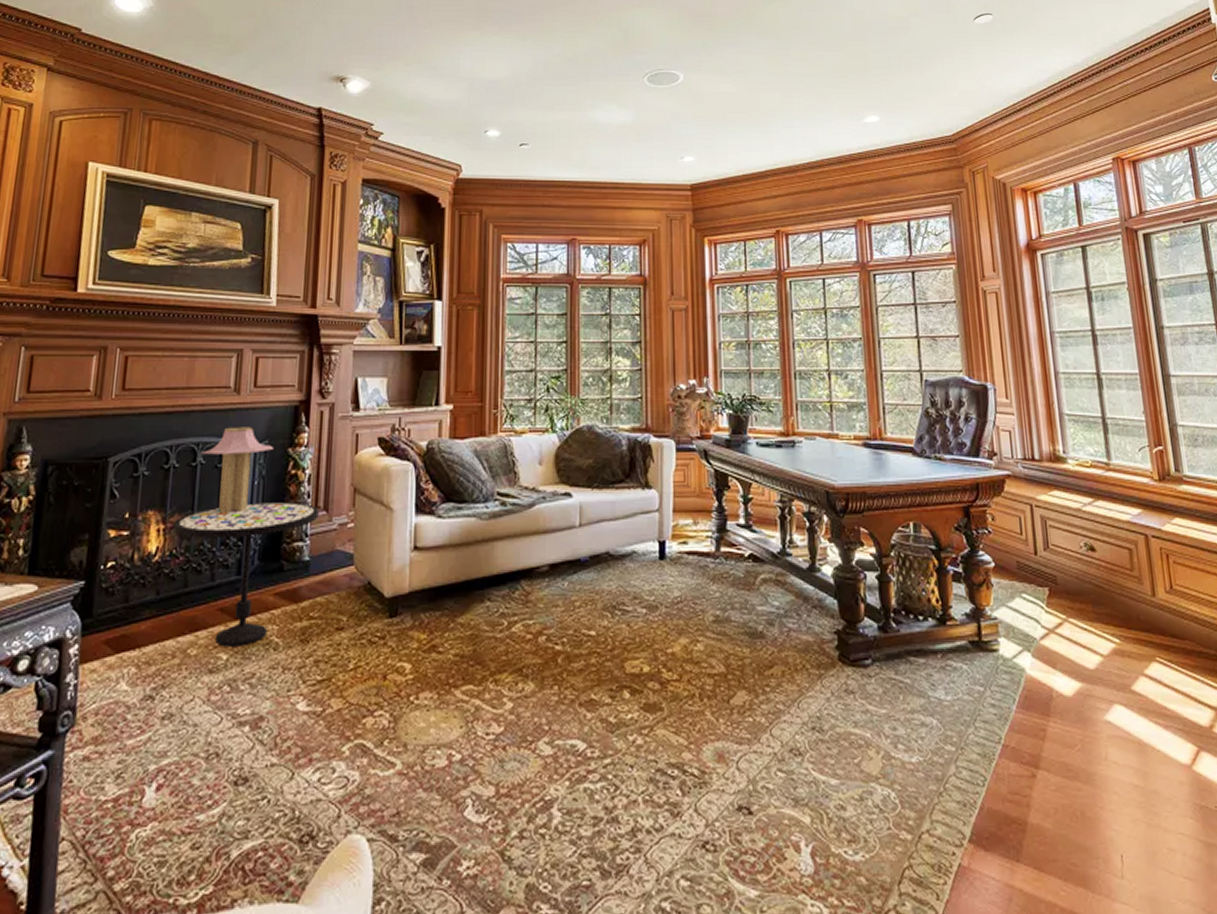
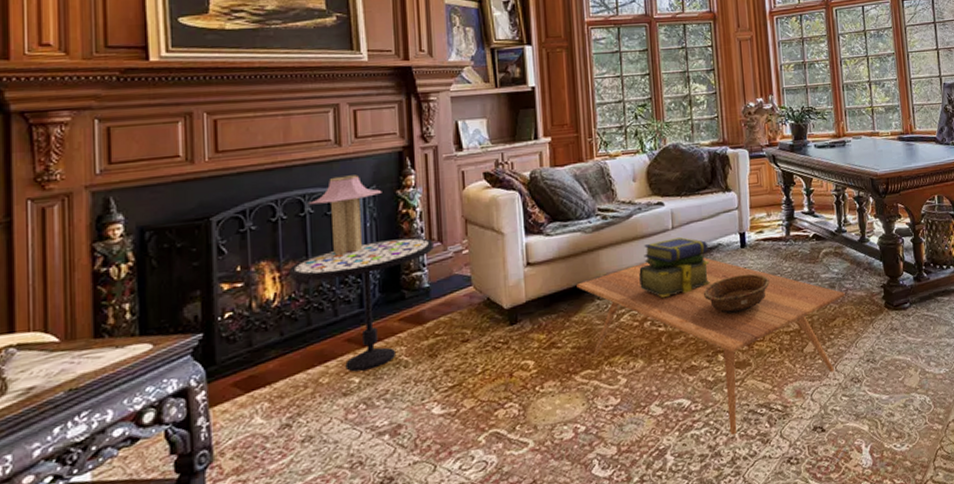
coffee table: none [466,562,787,799] -> present [576,257,845,436]
stack of books: none [537,538,621,610] -> present [639,237,710,298]
decorative bowl: none [610,593,692,641] -> present [703,273,770,315]

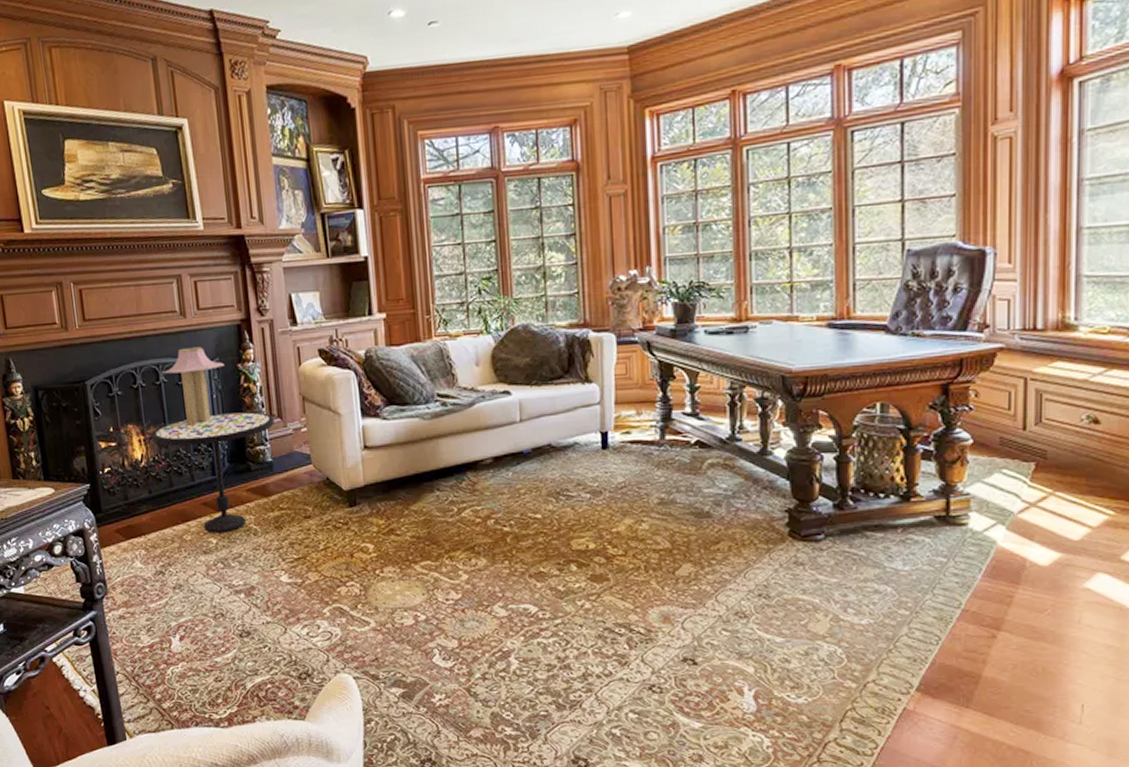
coffee table: present [576,257,845,436] -> none [415,455,734,651]
stack of books: present [639,237,710,298] -> none [482,432,564,497]
decorative bowl: present [703,273,770,315] -> none [554,479,636,522]

